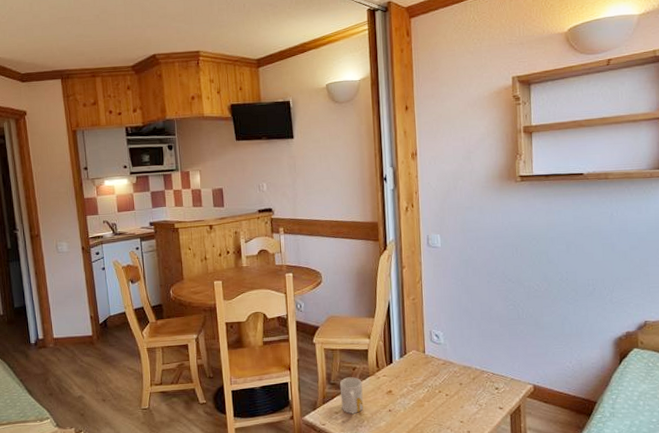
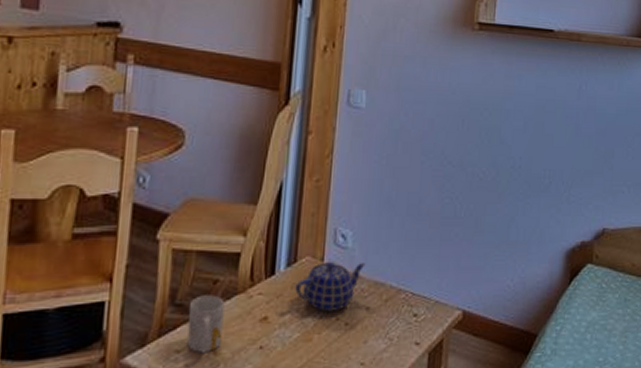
teapot: none [407,352,455,387] -> present [295,260,366,311]

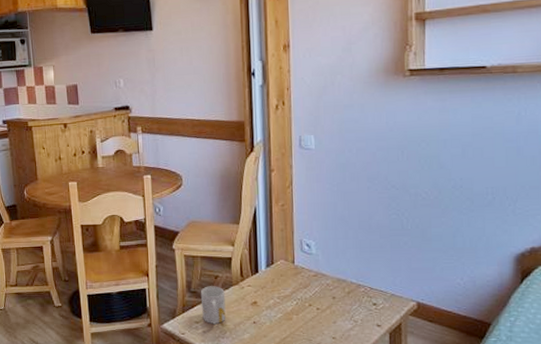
teapot: present [295,260,366,311] -> none [274,263,328,299]

